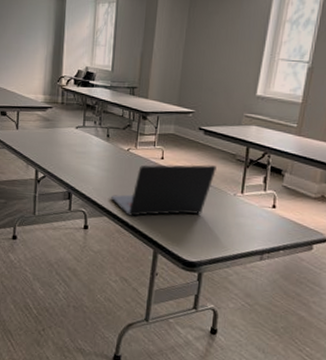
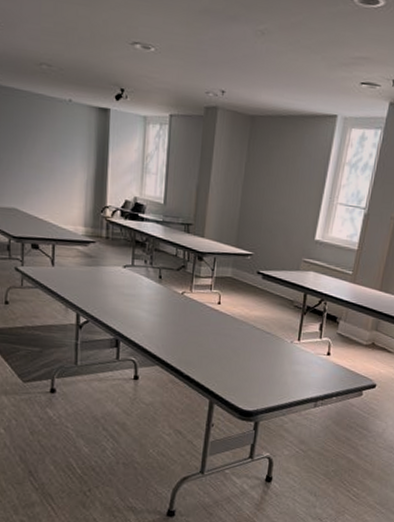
laptop: present [111,164,217,216] -> none [164,310,274,365]

